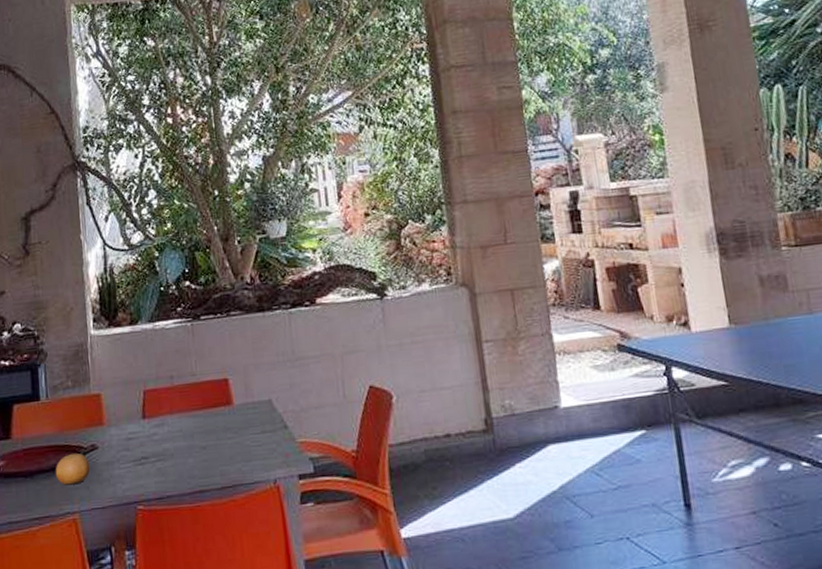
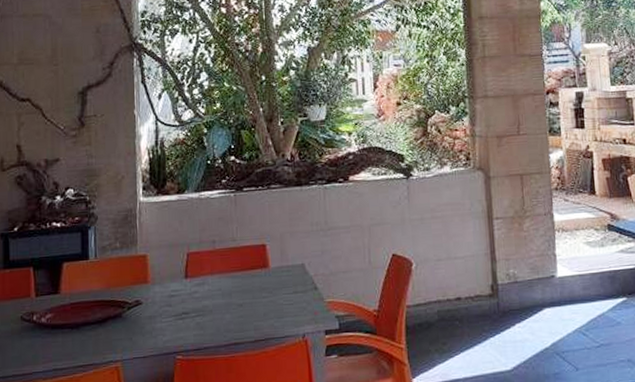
fruit: present [55,453,91,486] -> none [100,307,134,337]

